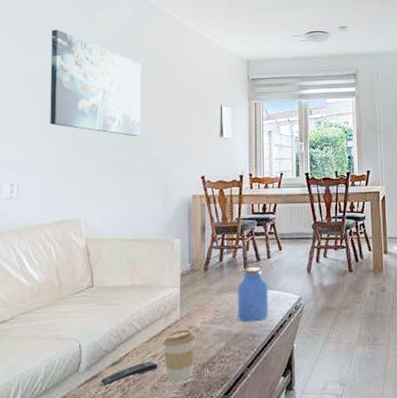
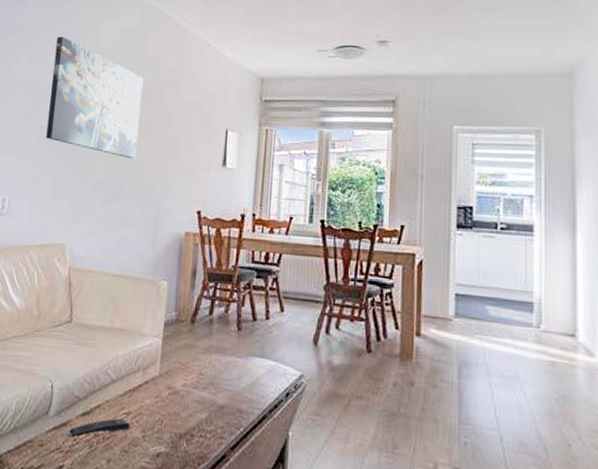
coffee cup: present [163,329,196,382] -> none [138,388,175,450]
jar: present [236,267,268,322] -> none [224,327,264,395]

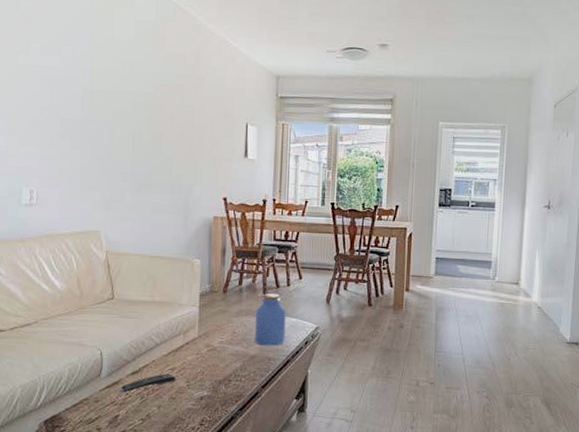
wall art: present [46,36,143,159] -> none [67,25,163,151]
jar: none [224,327,264,395] -> present [254,293,286,346]

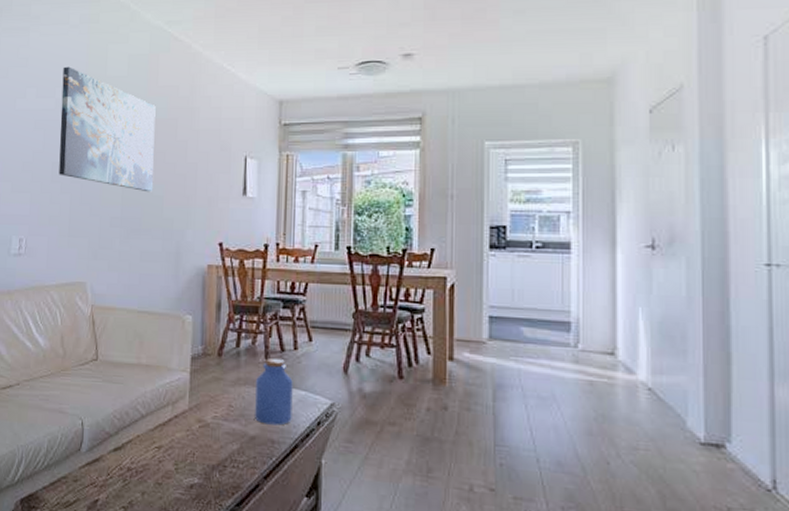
wall art: none [67,25,163,151] -> present [59,66,156,193]
remote control: present [120,373,176,393] -> none [100,452,162,473]

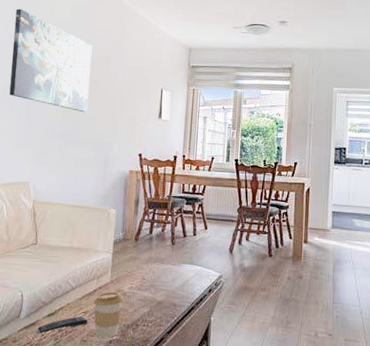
remote control: none [100,452,162,473] -> present [36,316,88,334]
coffee cup: none [169,422,206,482] -> present [94,292,123,338]
jar: present [254,358,293,426] -> none [162,242,192,293]

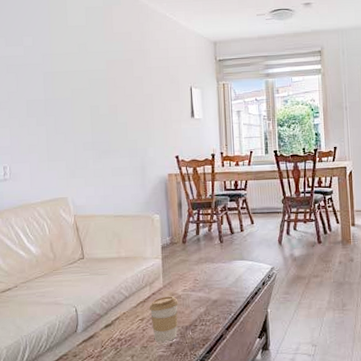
wall art: present [9,8,92,113] -> none [28,18,118,120]
remote control: present [36,316,88,334] -> none [95,324,146,346]

